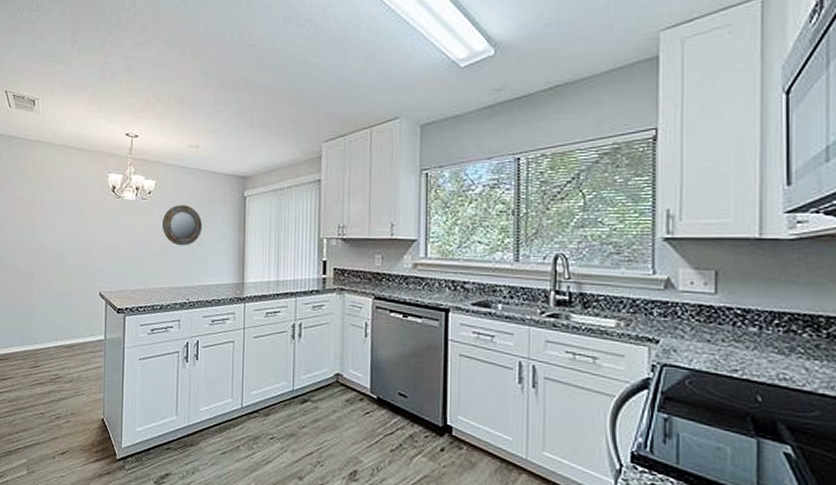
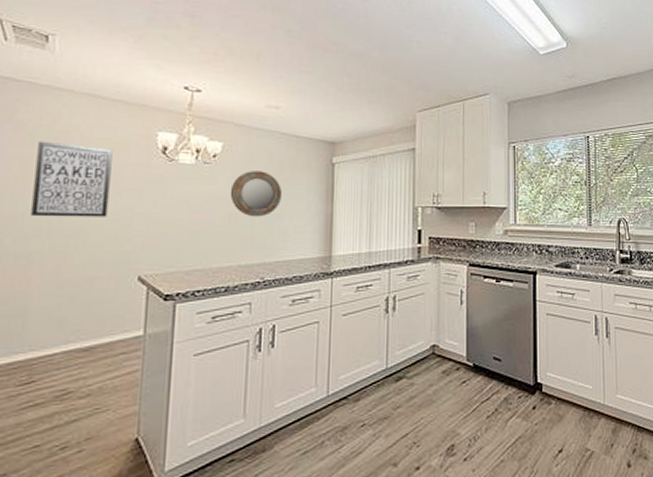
wall art: none [31,184,79,244] -> present [31,141,113,217]

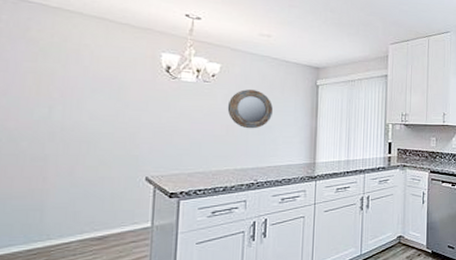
wall art: present [31,141,113,217] -> none [45,57,121,126]

